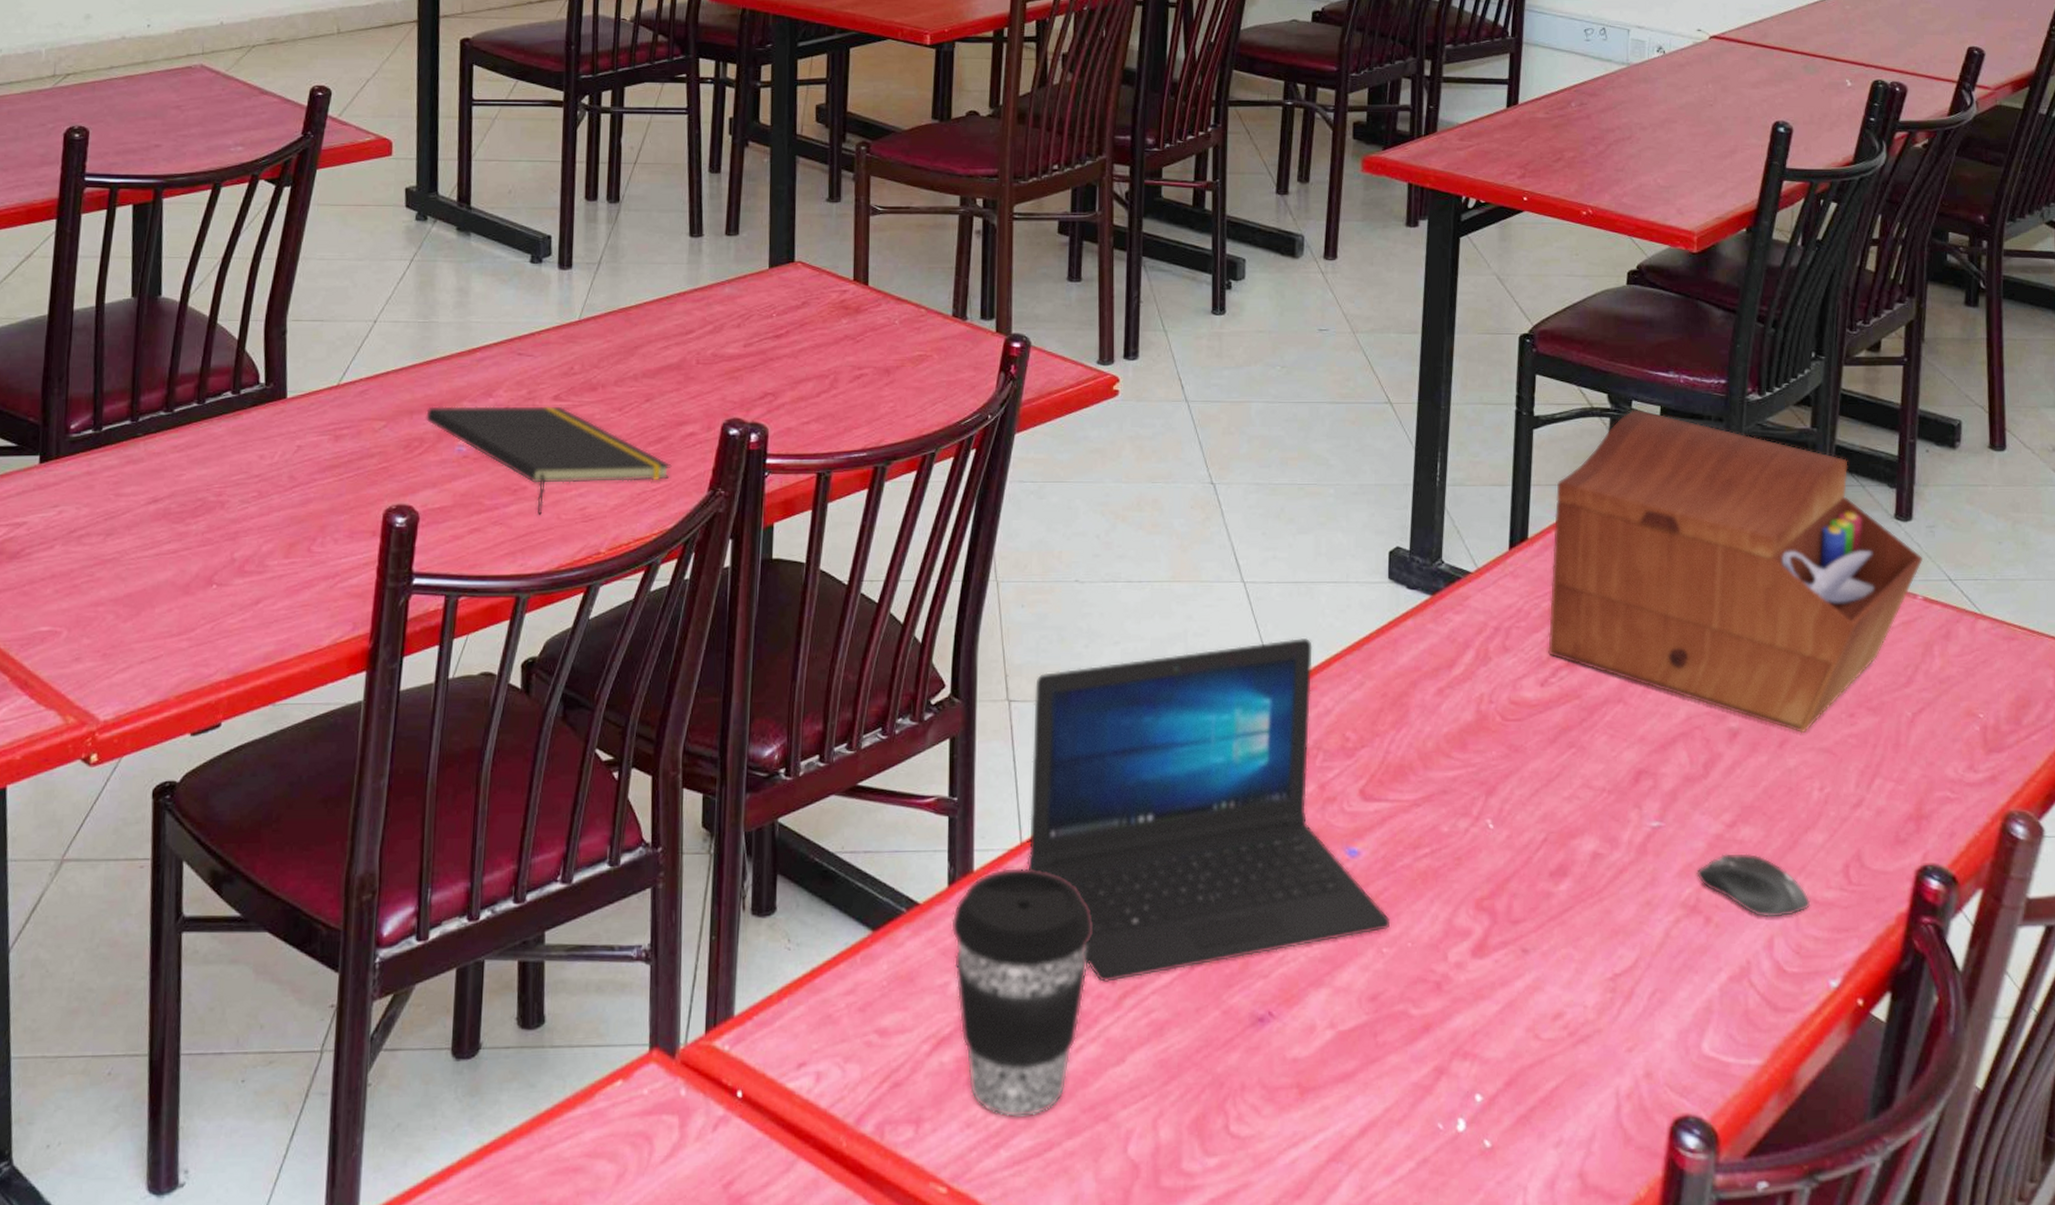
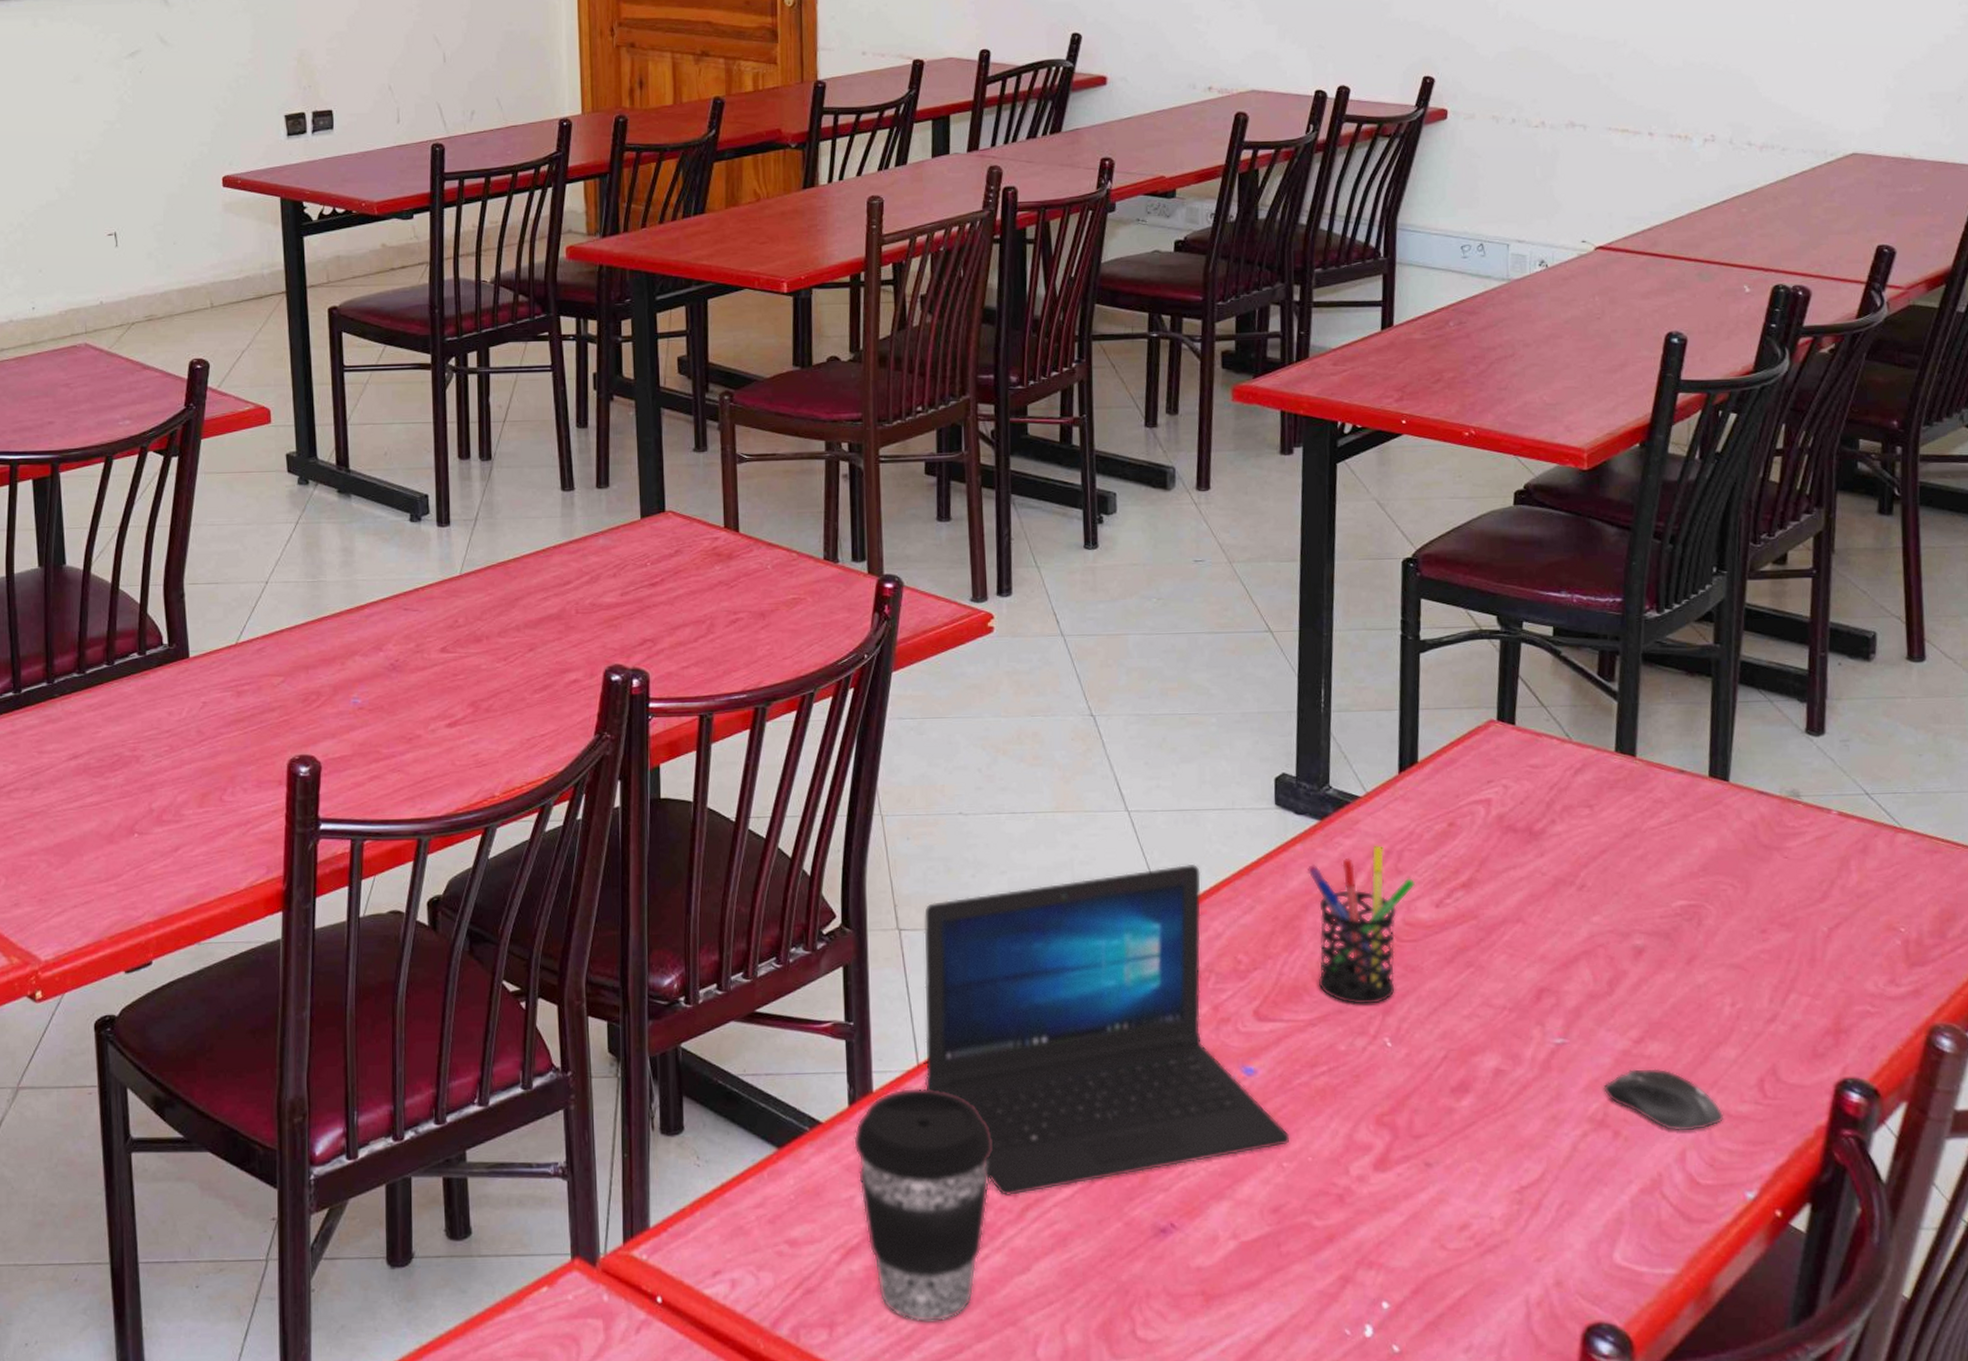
notepad: present [426,406,672,515] -> none [321,658,558,762]
pen holder: none [1417,622,1522,785] -> present [1306,845,1416,1005]
sewing box: present [1548,410,1924,734] -> none [1442,631,1838,950]

